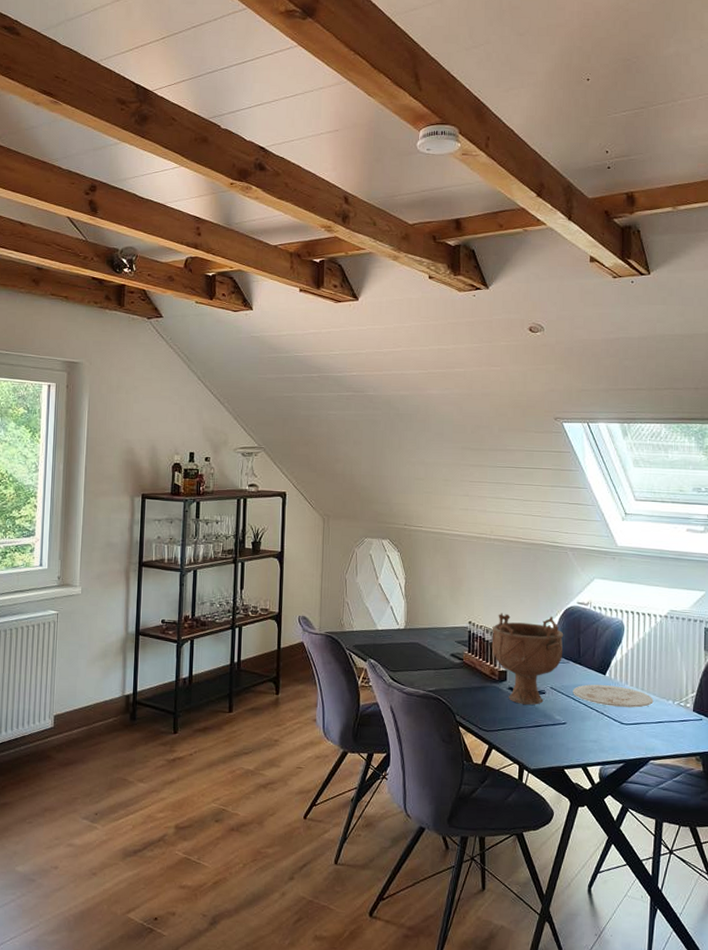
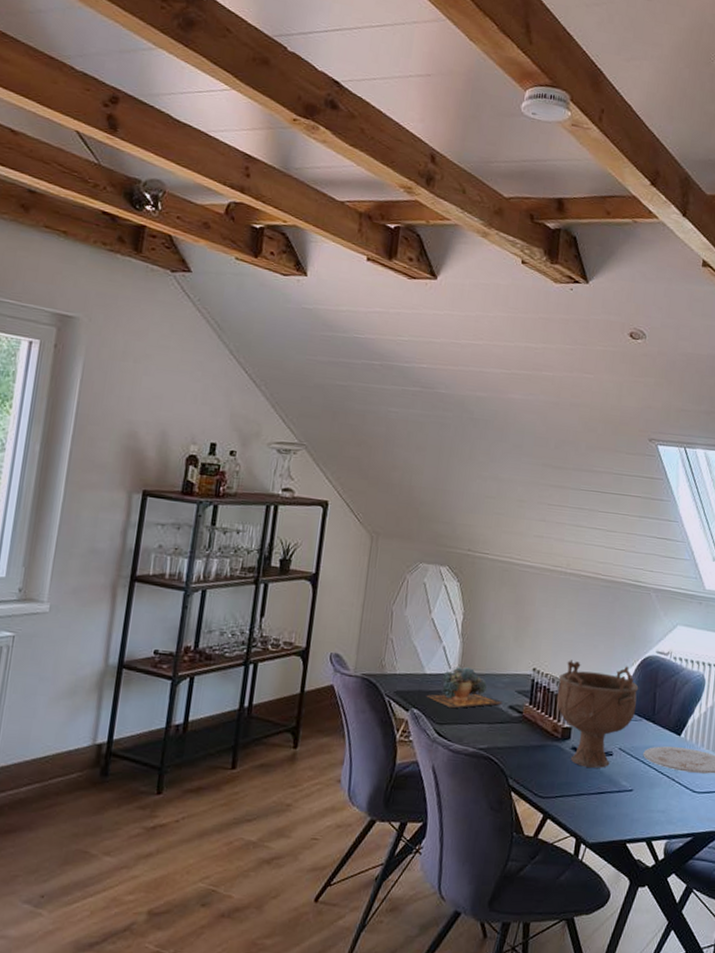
succulent plant: none [380,623,444,658] -> present [426,667,502,709]

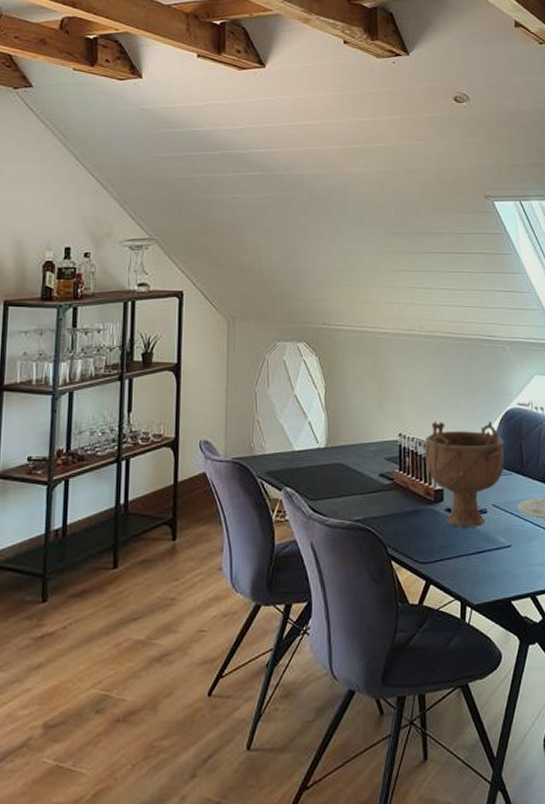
succulent plant: present [426,667,502,709] -> none [297,440,372,483]

